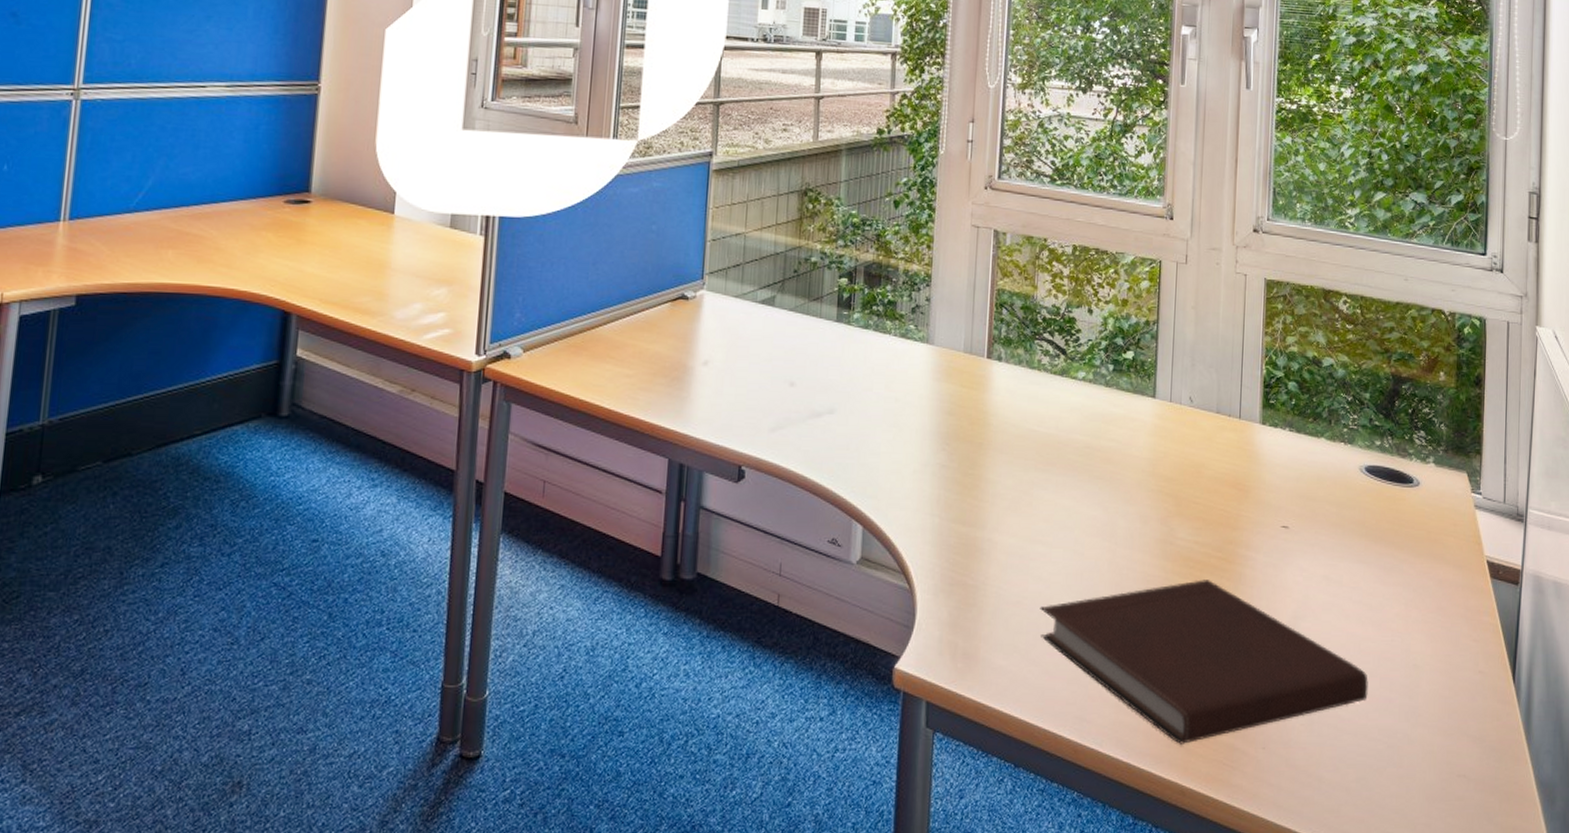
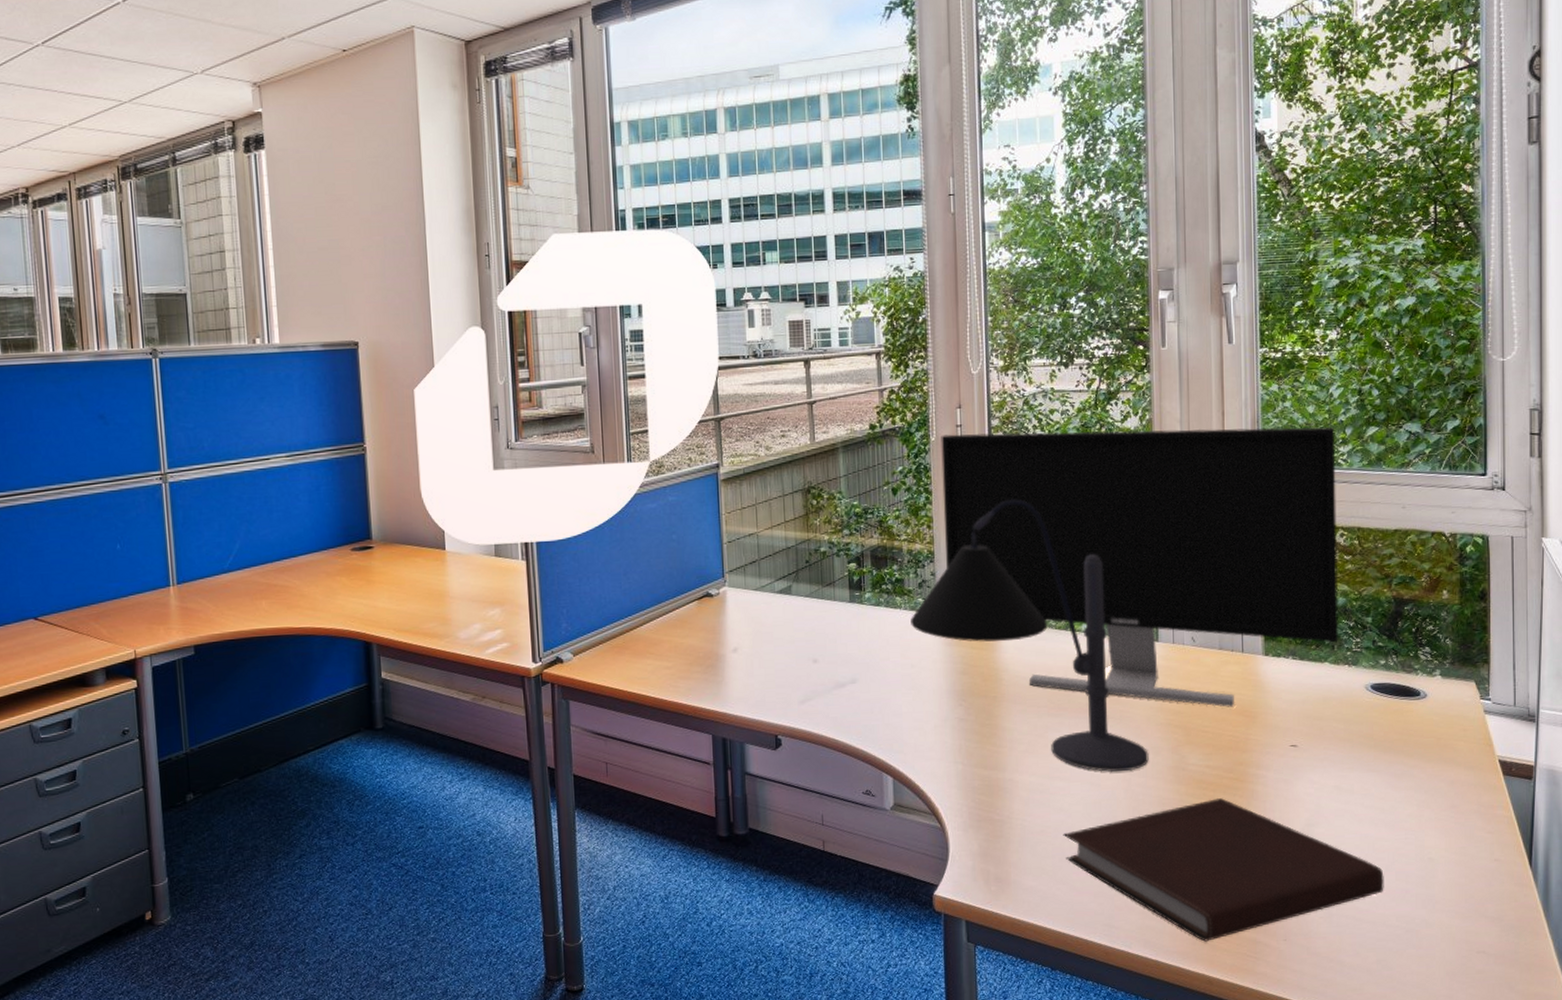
desk lamp: none [899,227,1137,541] -> present [911,499,1149,773]
monitor: none [943,149,1344,480] -> present [941,426,1340,708]

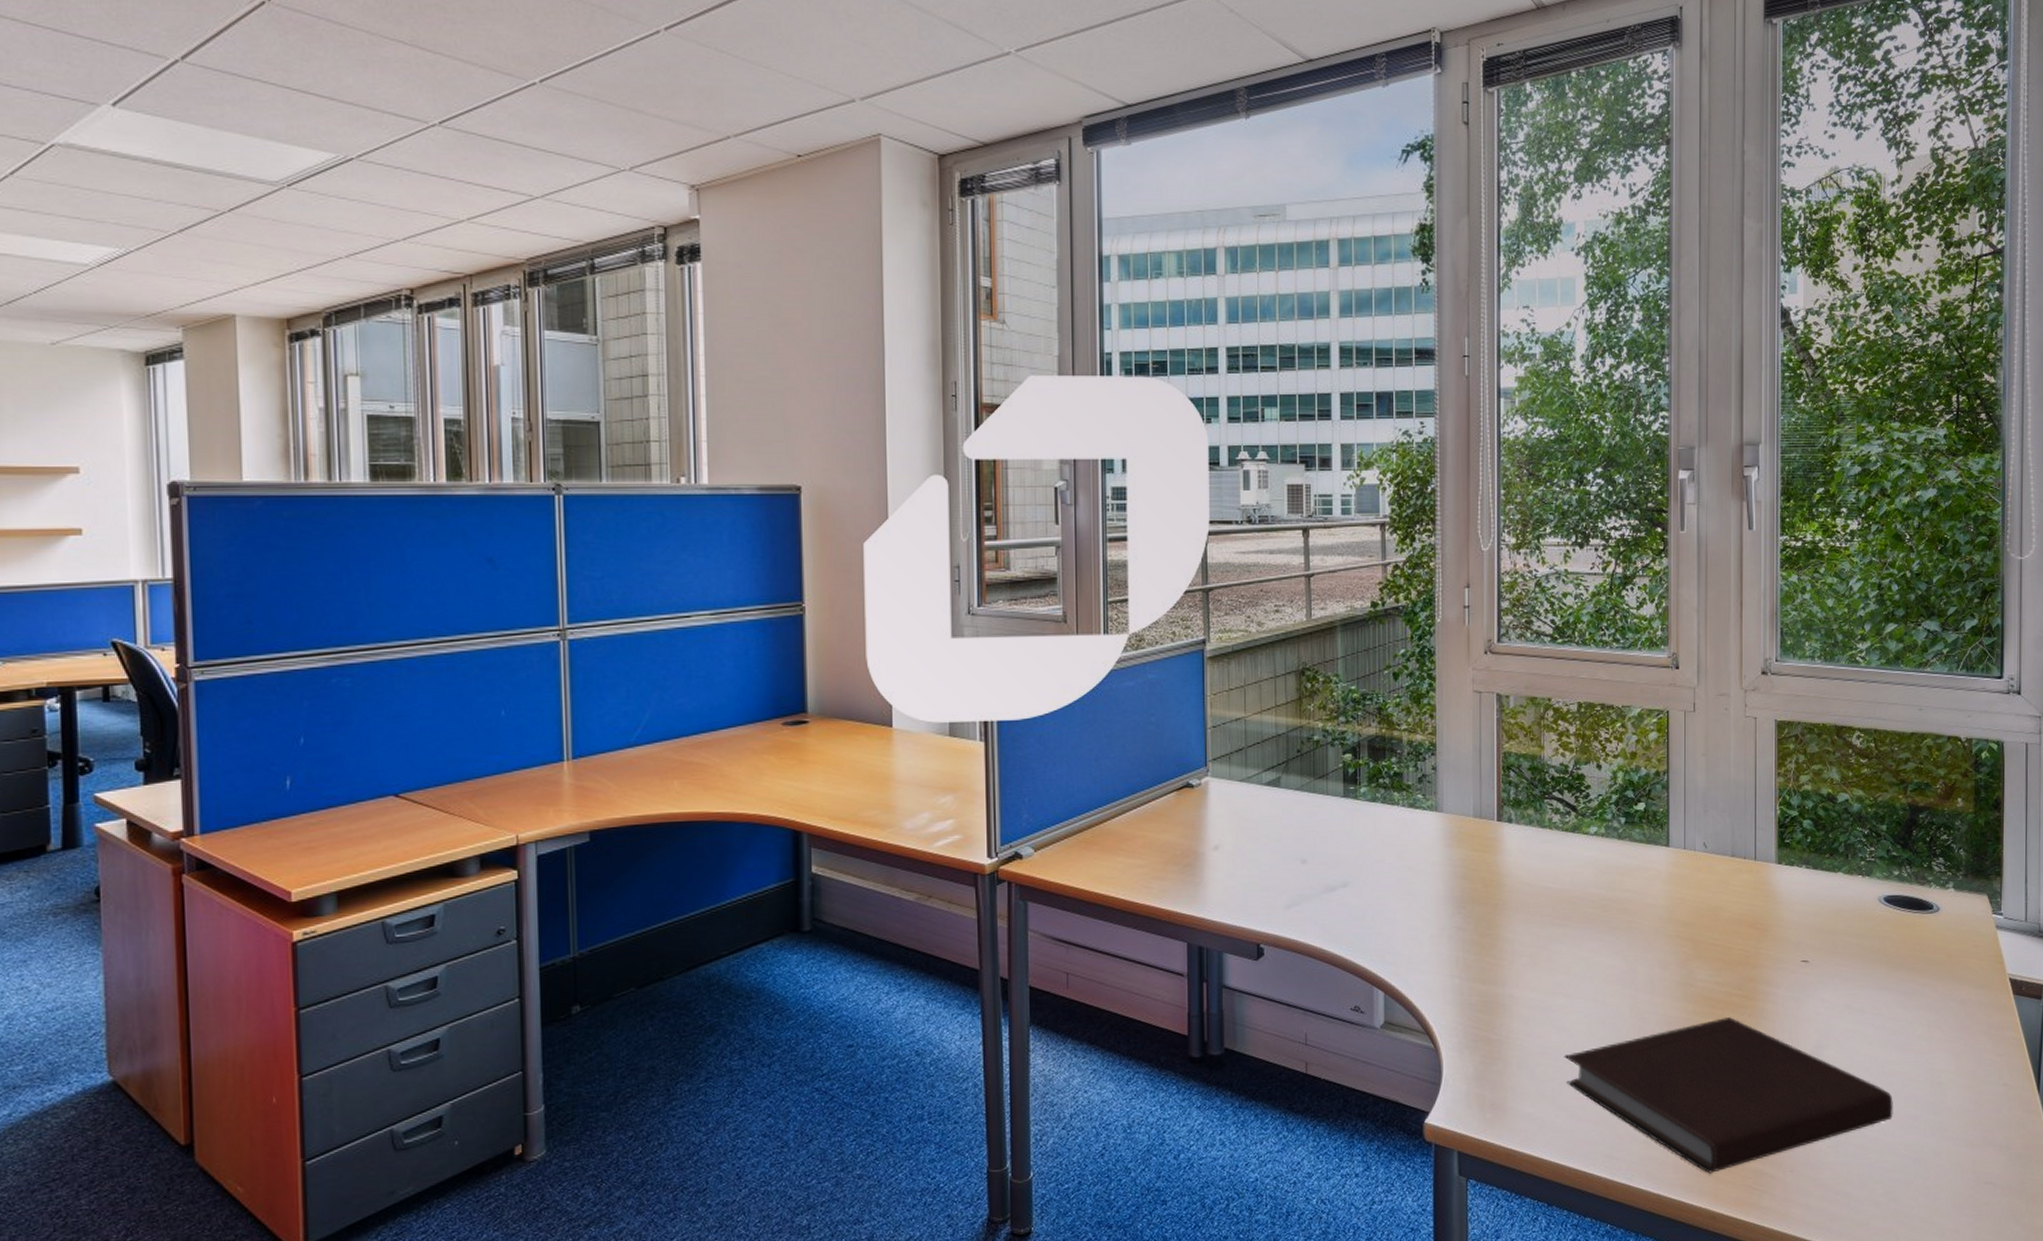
desk lamp: present [911,499,1149,773] -> none [1409,689,1656,989]
monitor: present [941,426,1340,708] -> none [1447,615,1854,920]

